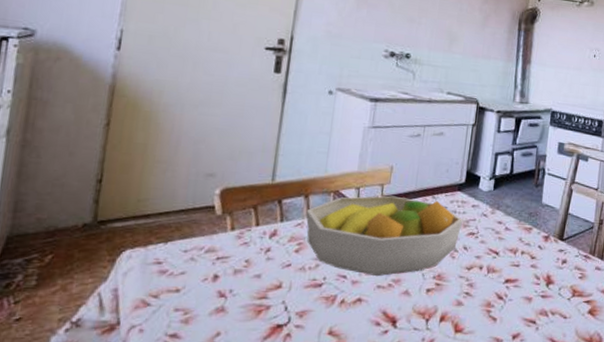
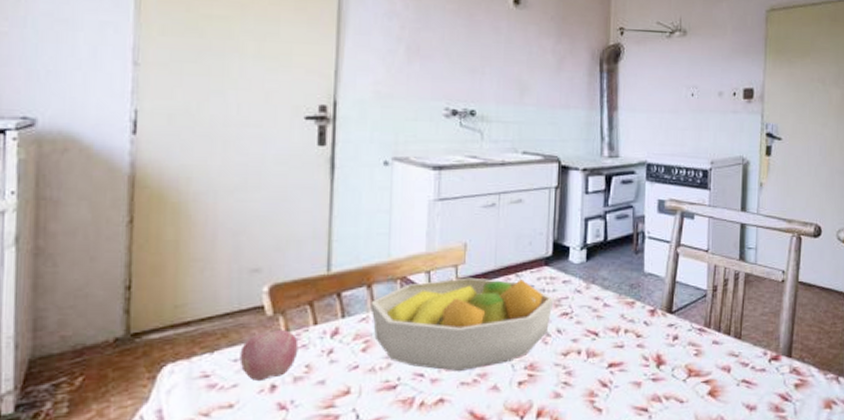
apple: none [189,228,241,271] -> present [239,330,299,382]

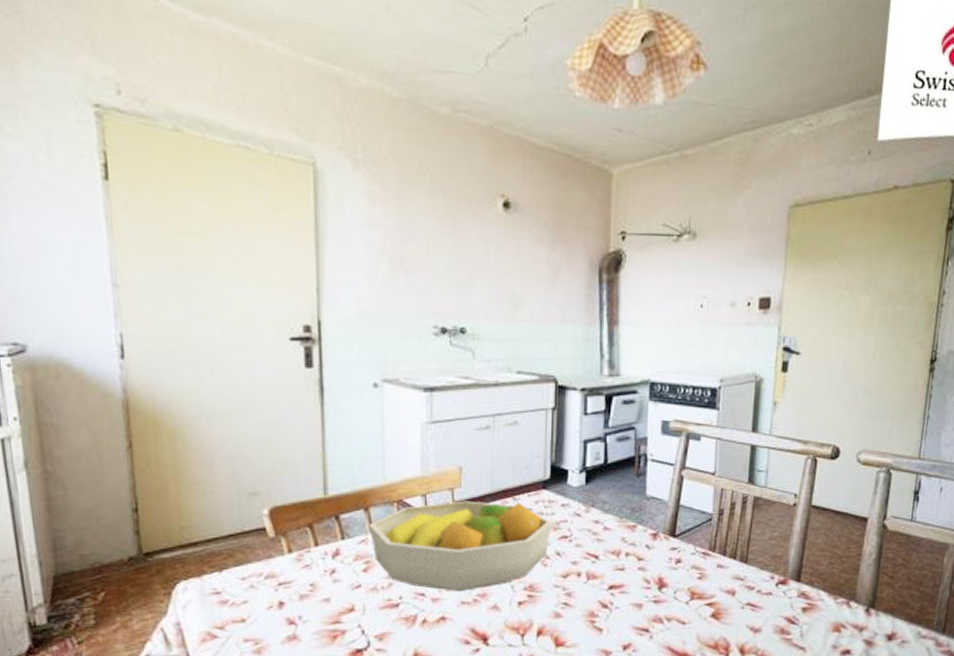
apple: present [239,330,299,382] -> none [247,551,302,599]

